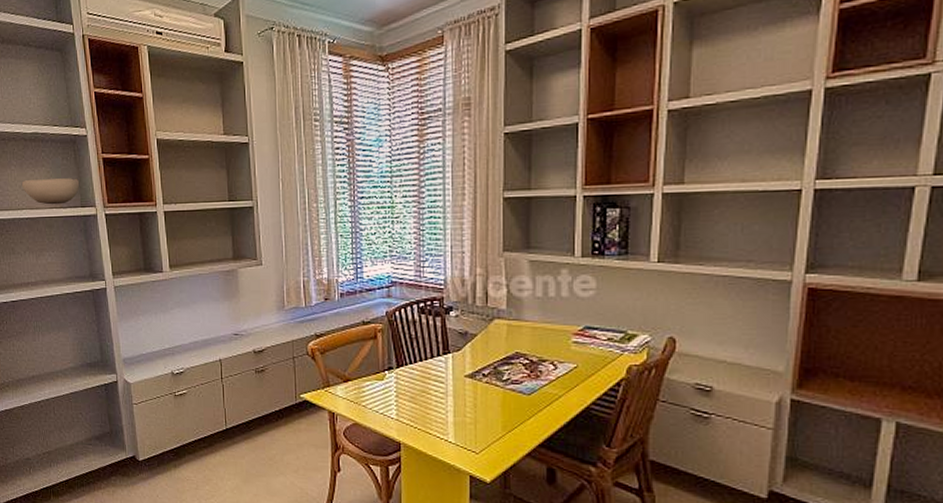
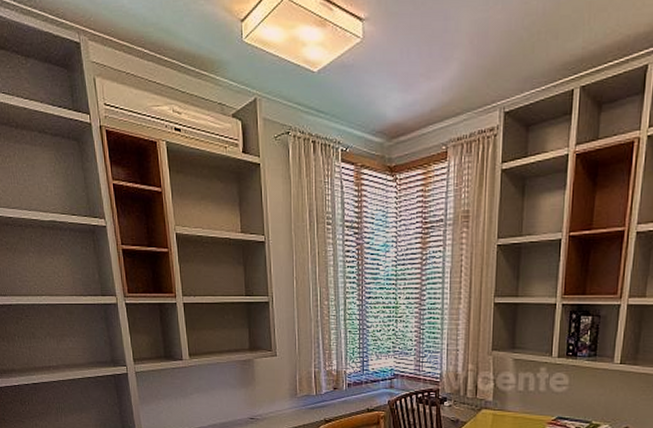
decorative bowl: present [21,178,80,205] -> none [40,267,100,292]

